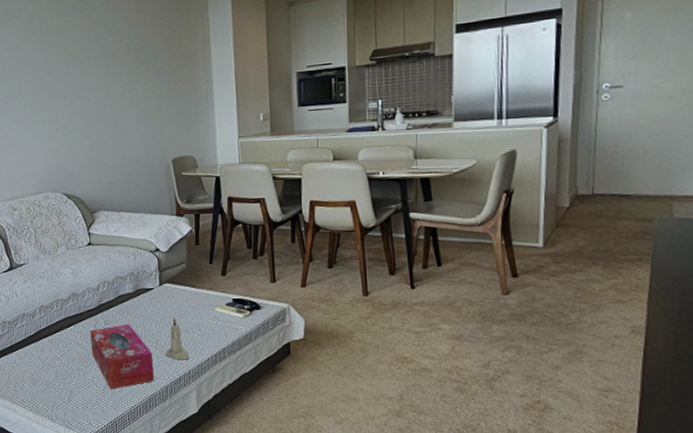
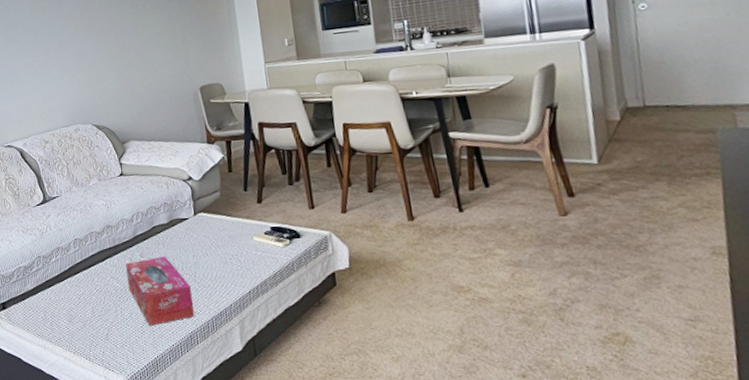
candle: present [165,317,189,360] -> none [204,248,229,294]

